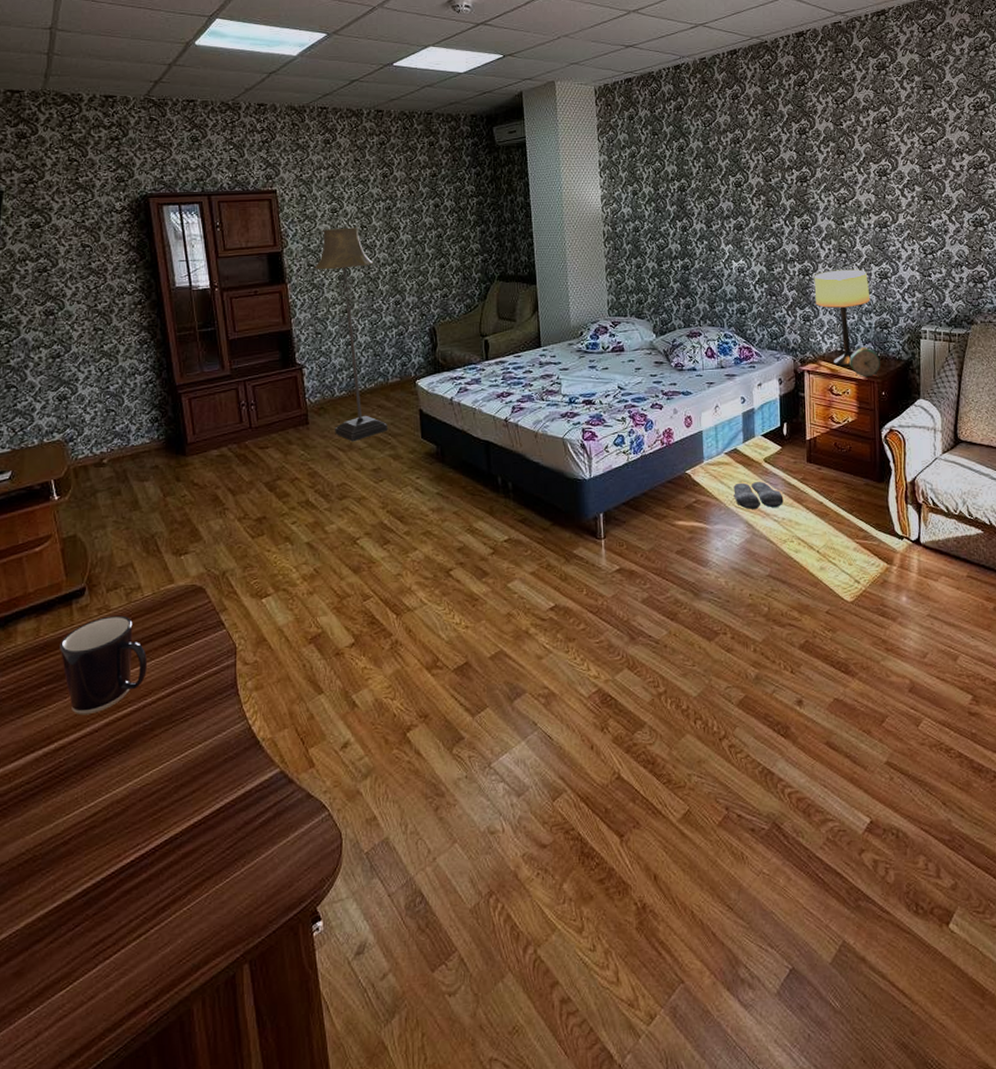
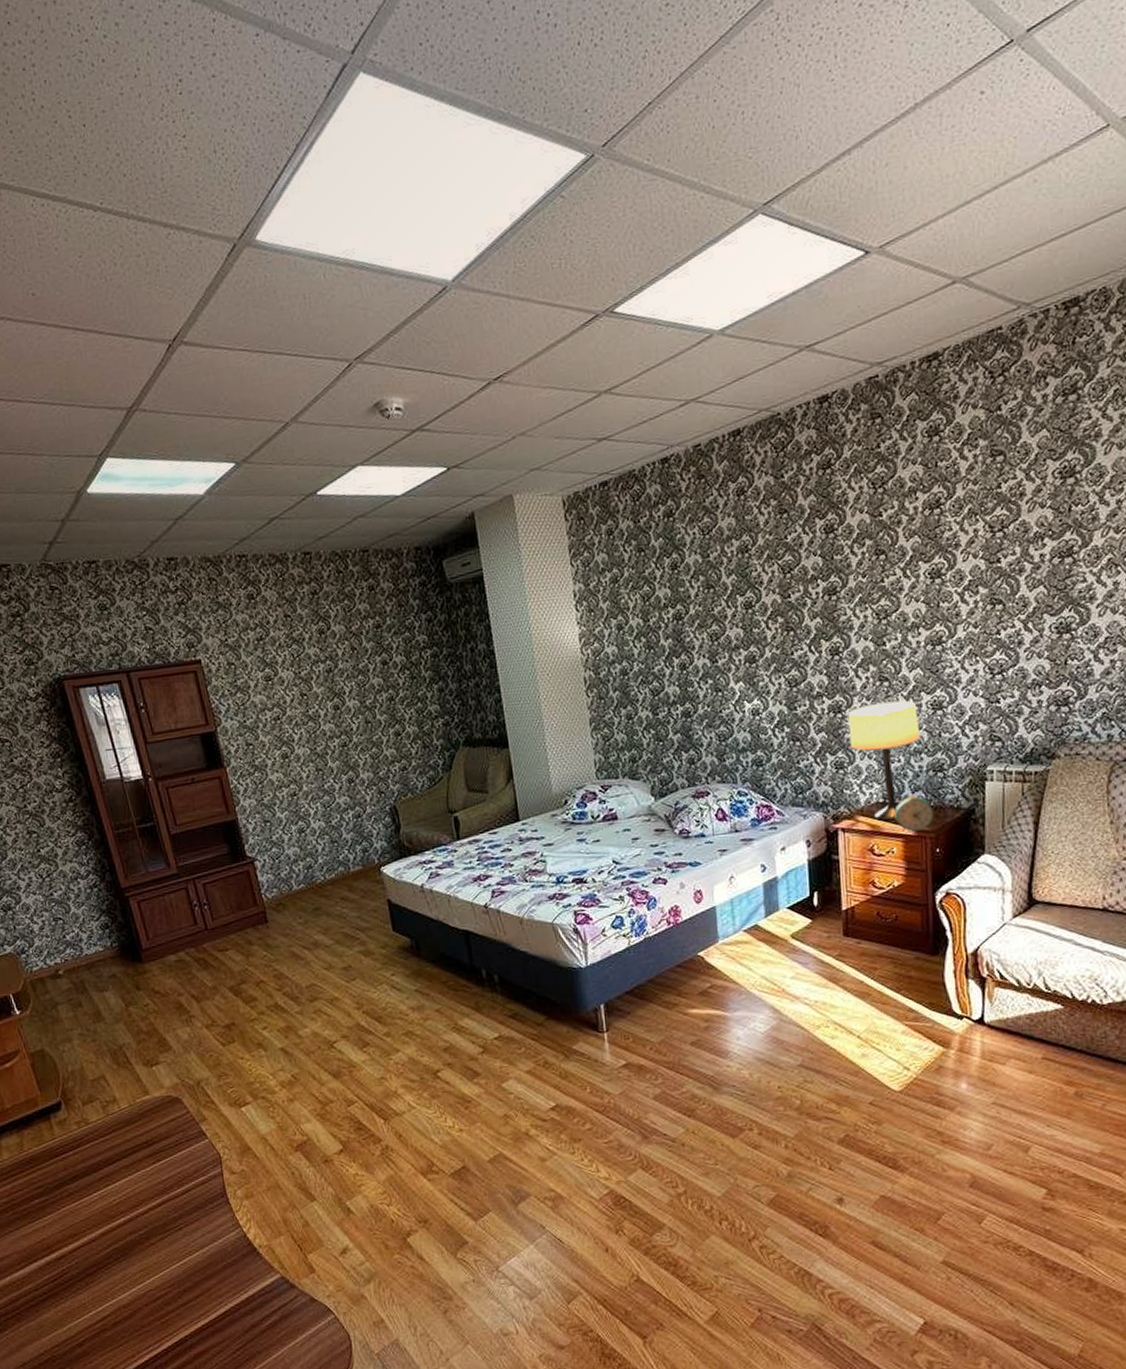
mug: present [60,615,148,715] -> none [45,1128,135,1226]
floor lamp: present [314,227,388,442] -> none [253,696,355,939]
slippers: present [732,482,784,509] -> none [754,961,816,993]

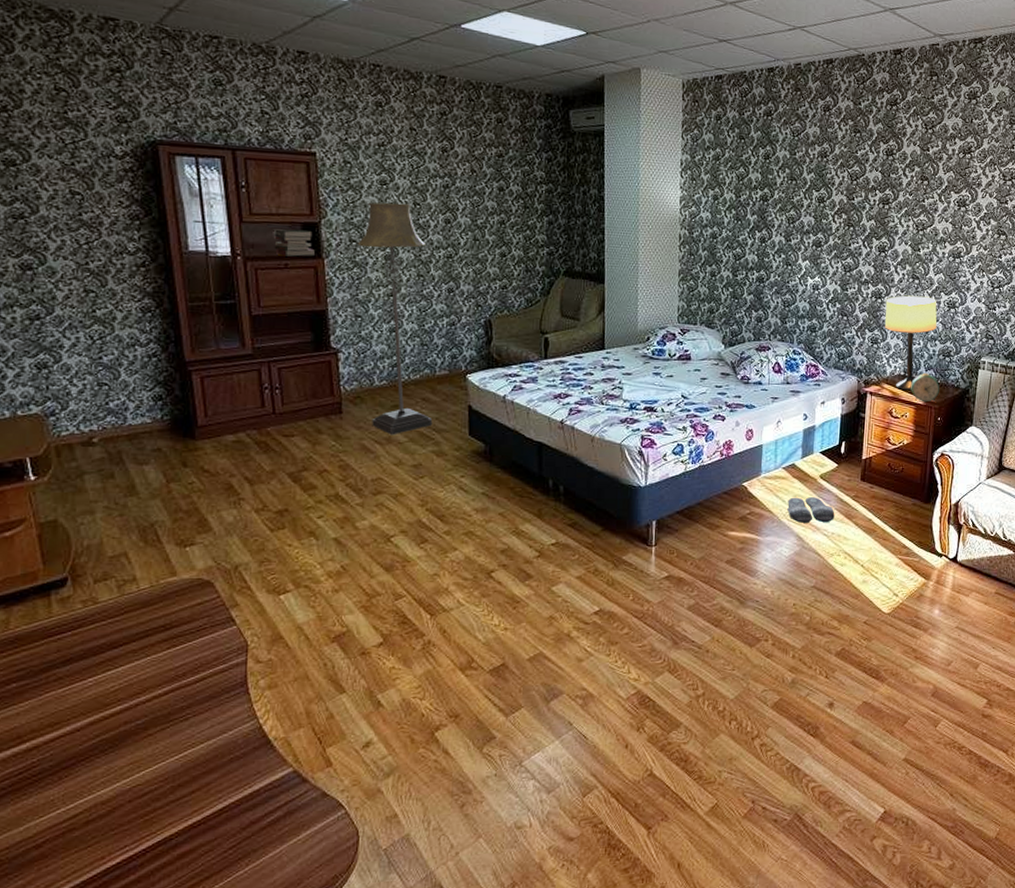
books: none [175,740,218,771] -> present [273,229,316,257]
floor lamp: none [253,696,355,939] -> present [357,202,433,435]
slippers: none [754,961,816,993] -> present [786,497,835,523]

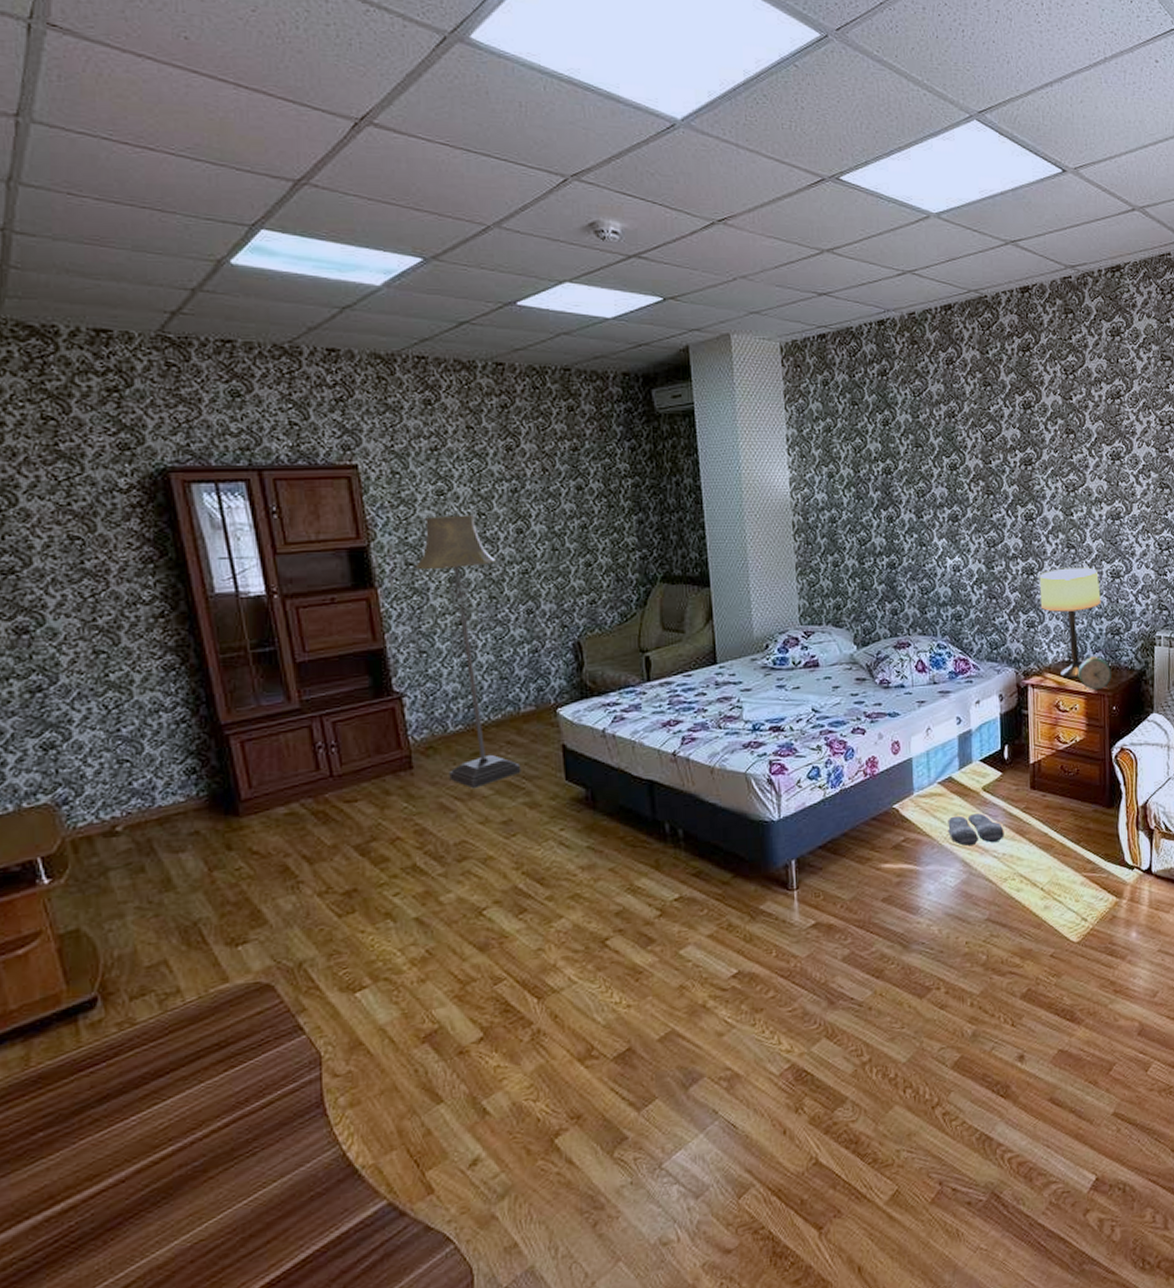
books: present [273,229,316,257] -> none [314,556,367,590]

